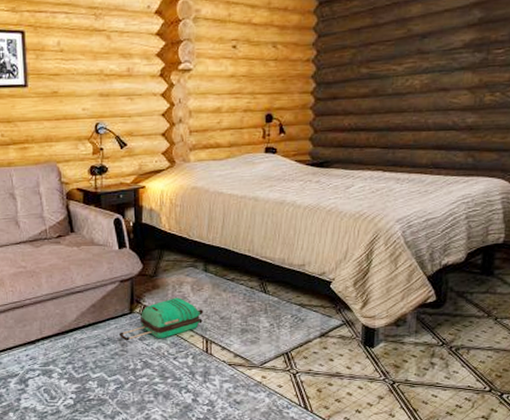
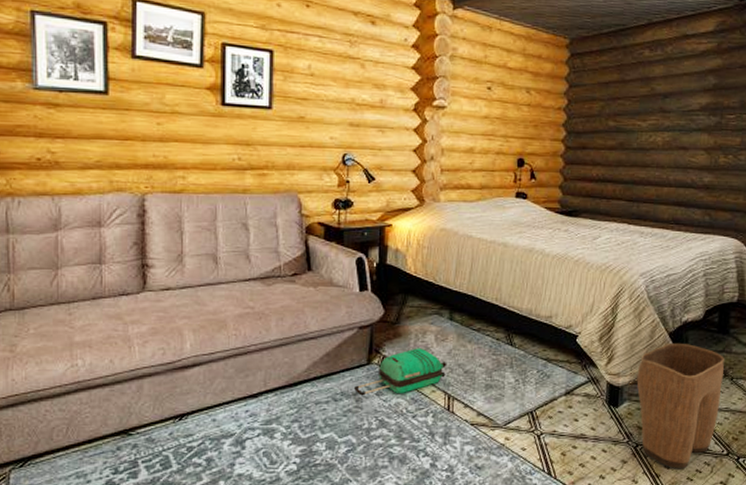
laundry basket: none [393,285,488,404] -> present [636,342,724,468]

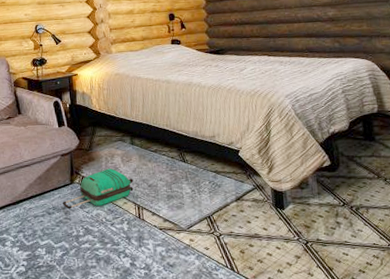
laundry basket: present [636,342,724,468] -> none [296,151,379,262]

